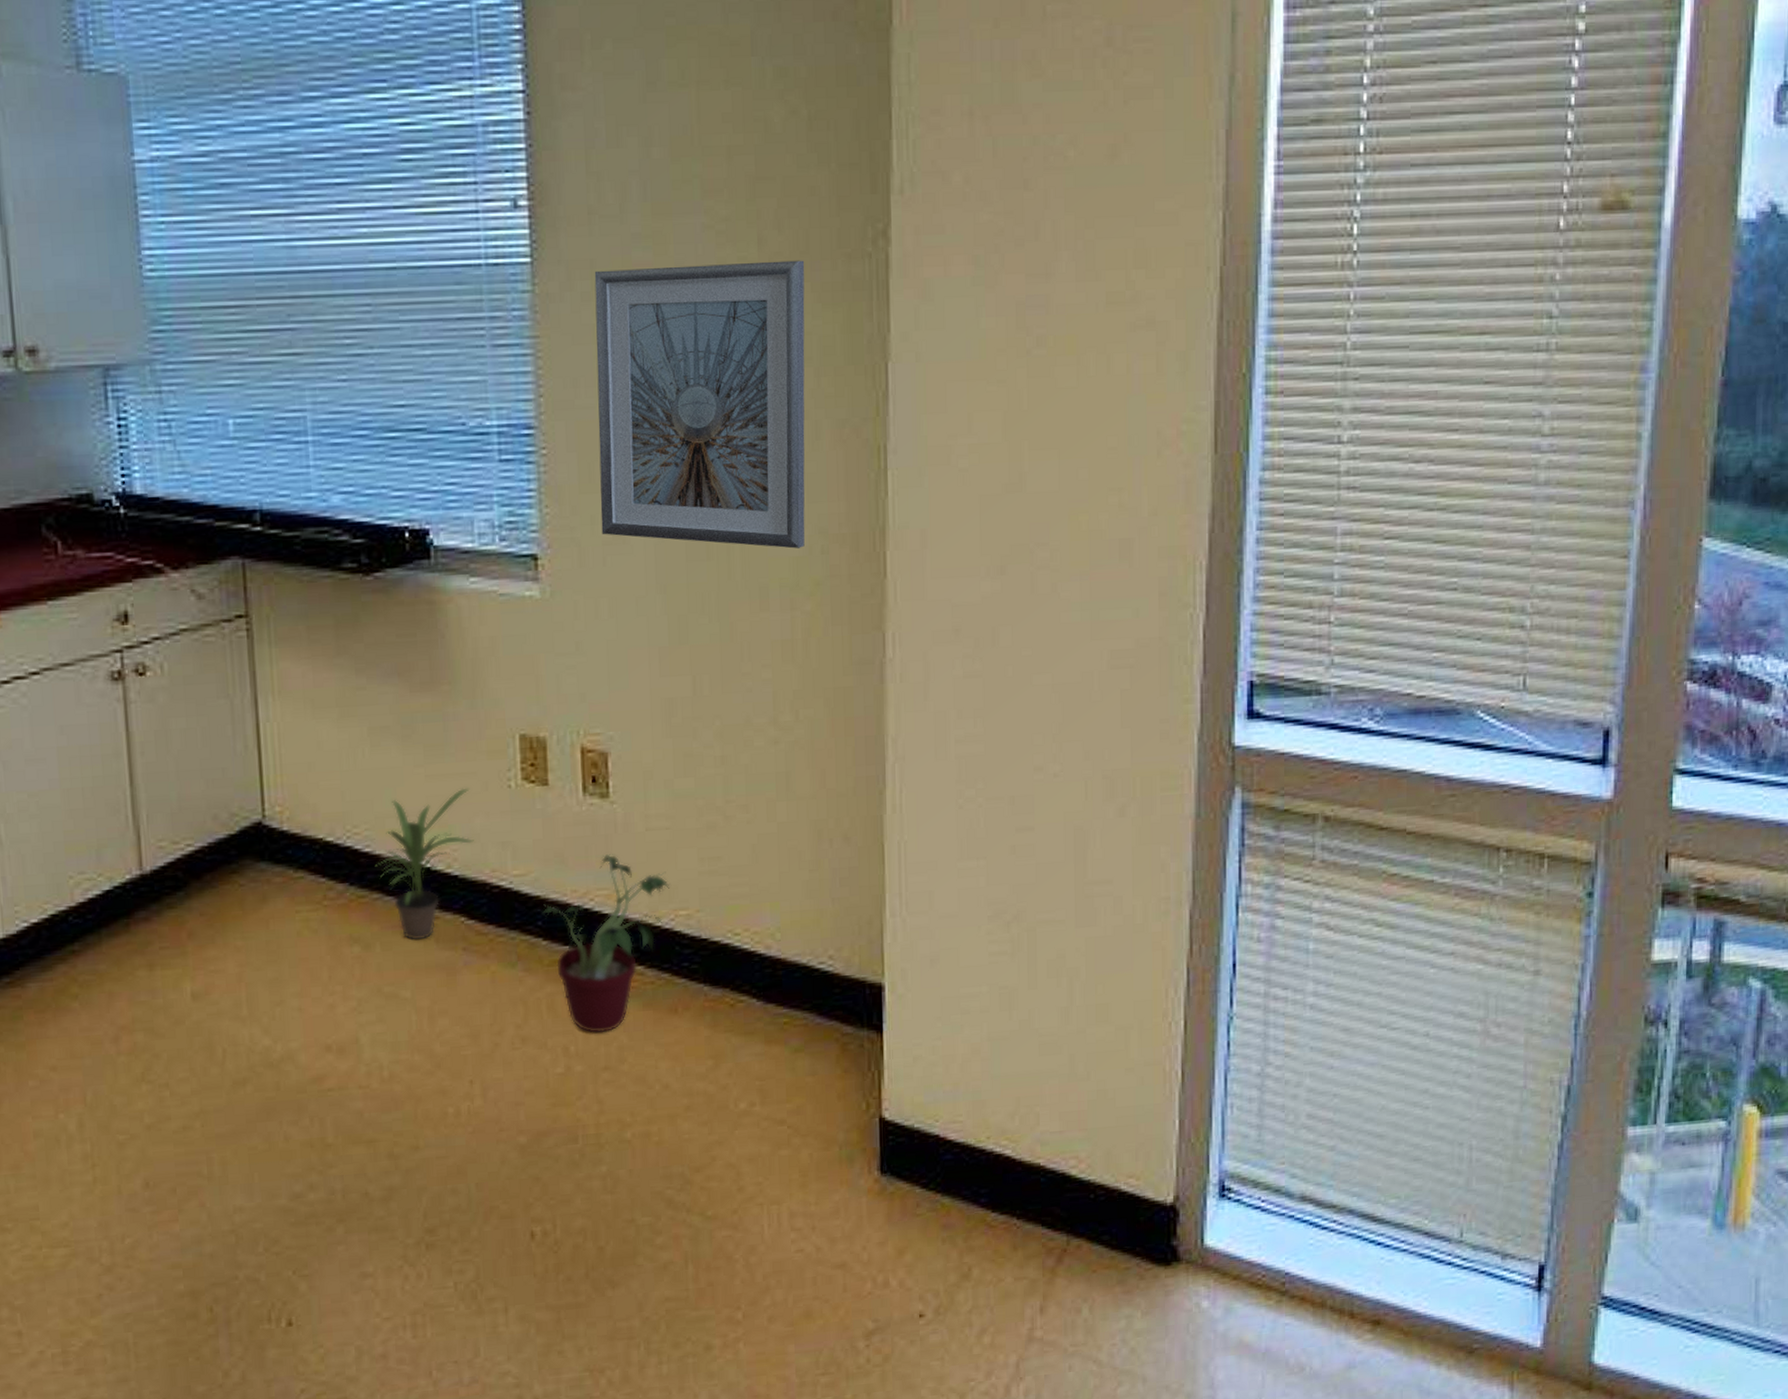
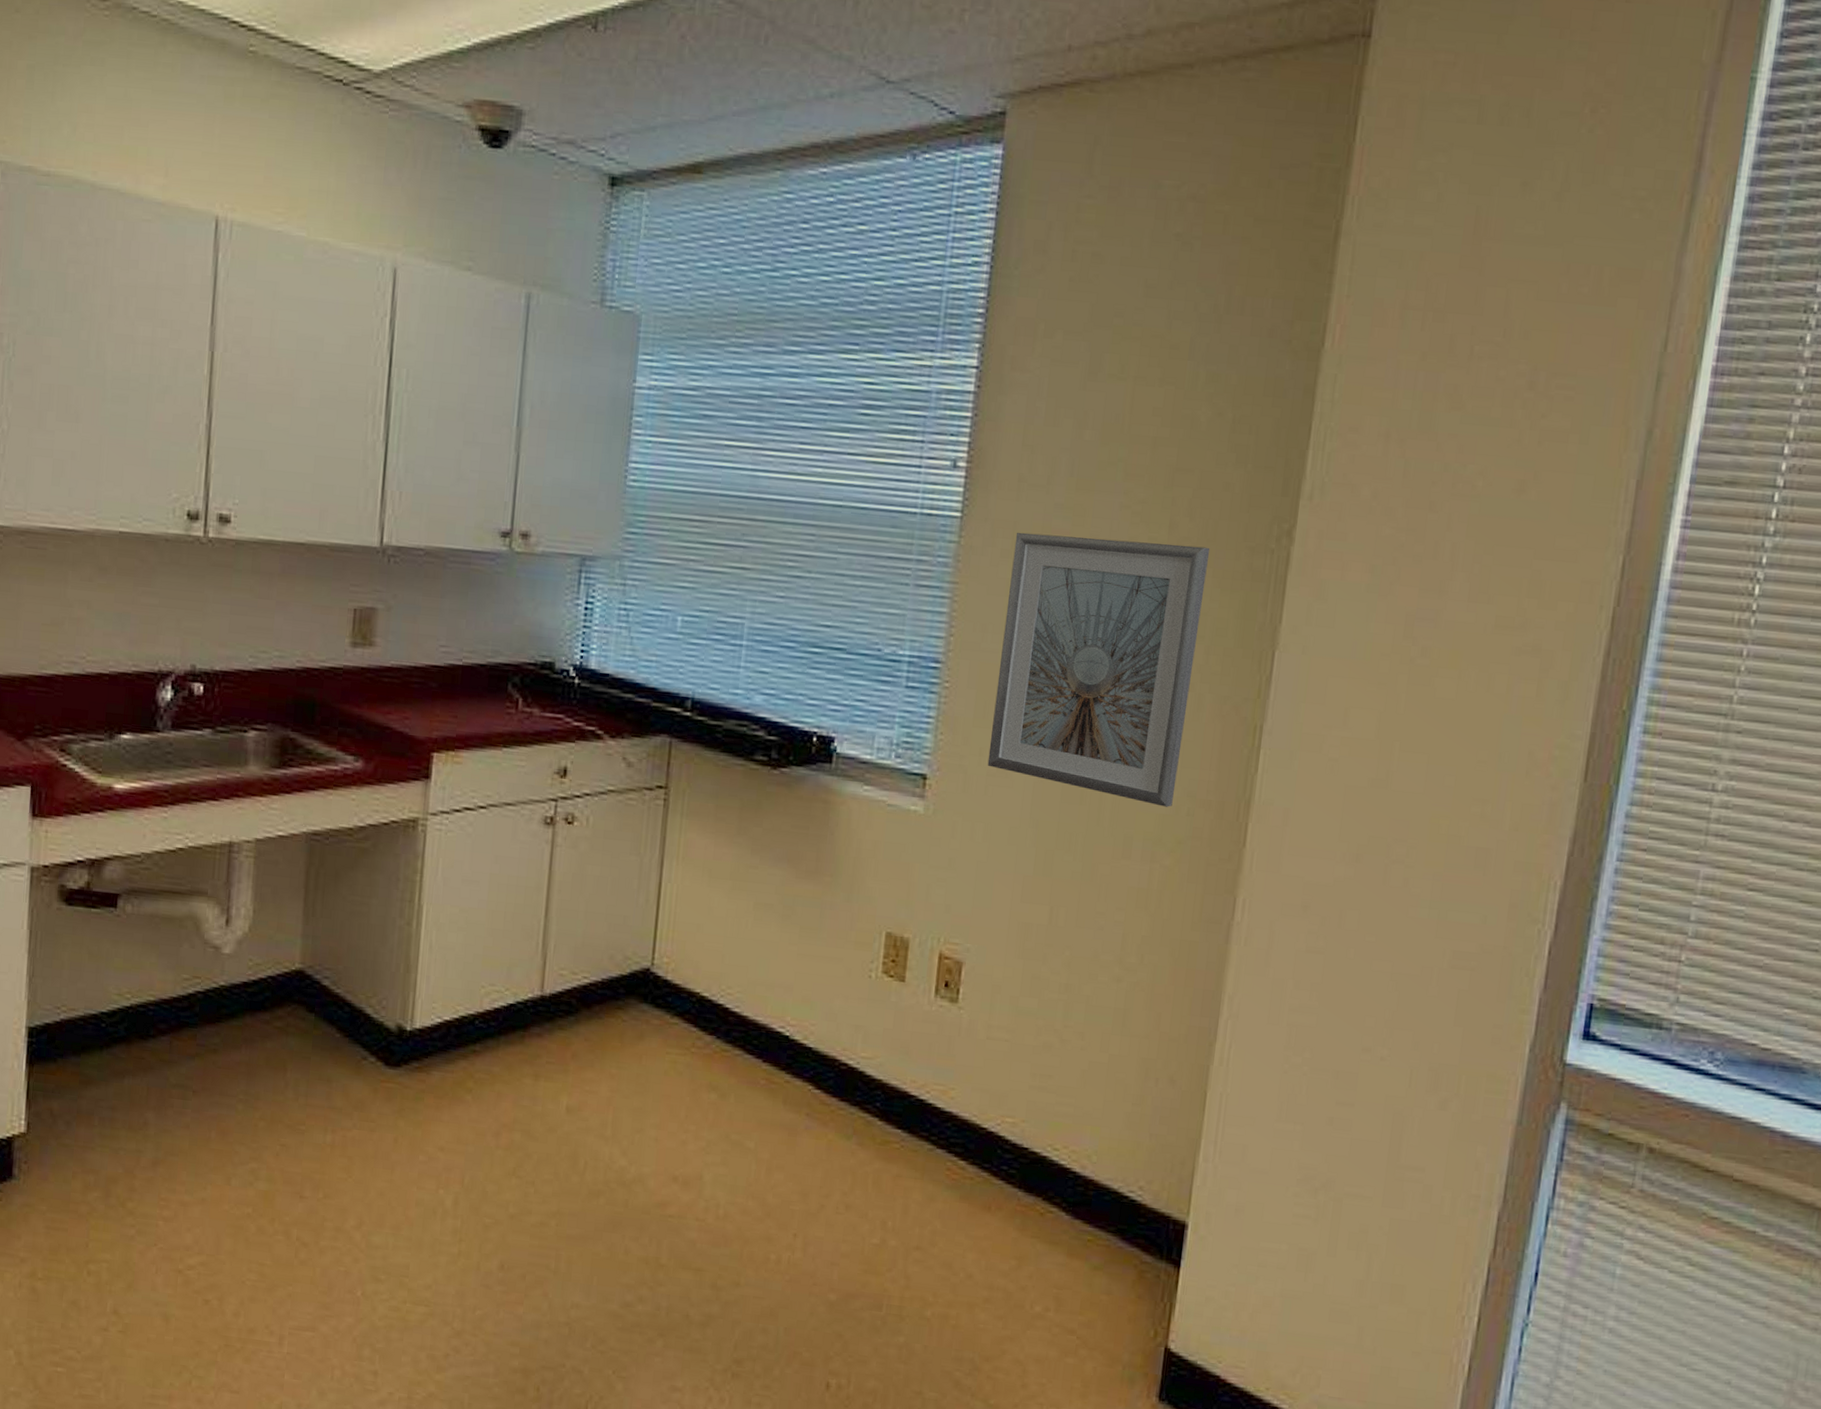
potted plant: present [374,787,474,941] -> none [740,969,835,1099]
potted plant: present [541,854,670,1033] -> none [881,1054,1002,1215]

